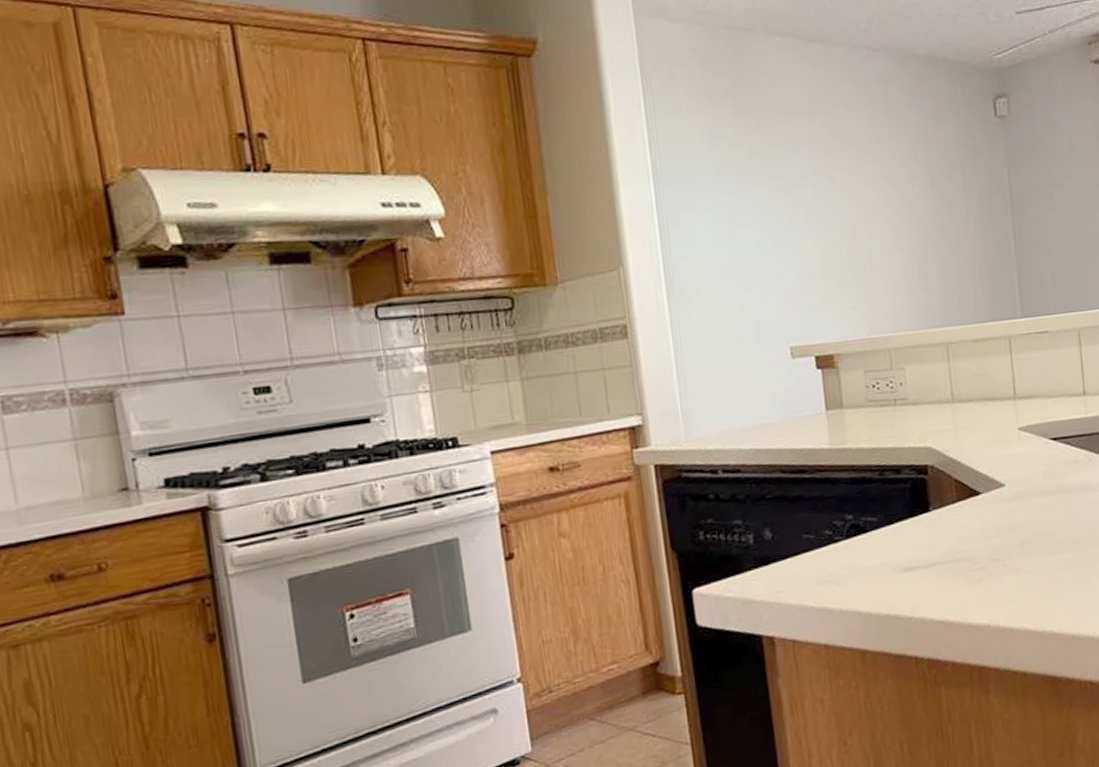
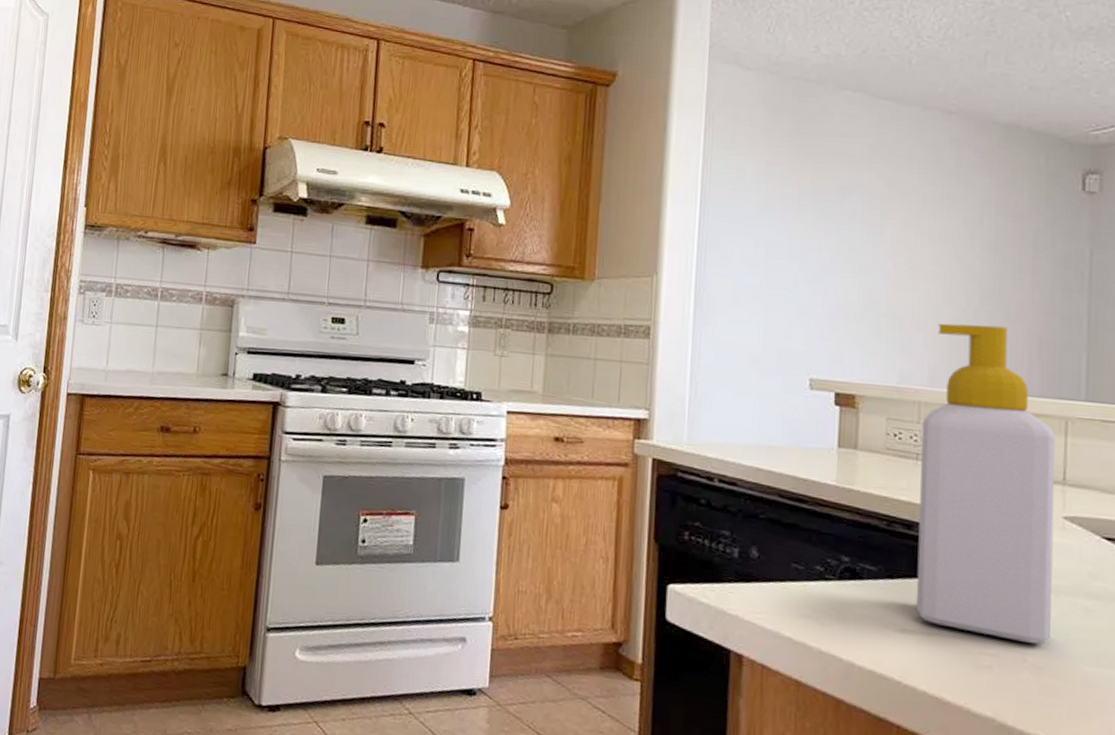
soap bottle: none [894,260,1023,556] -> present [916,323,1055,644]

